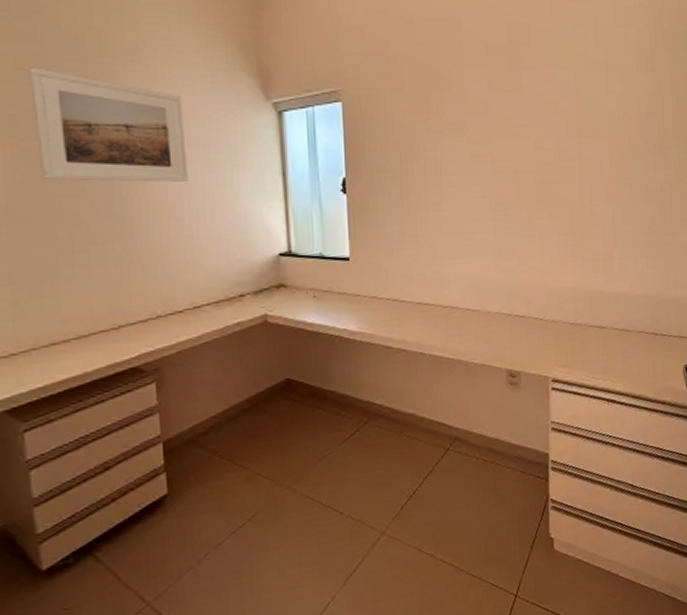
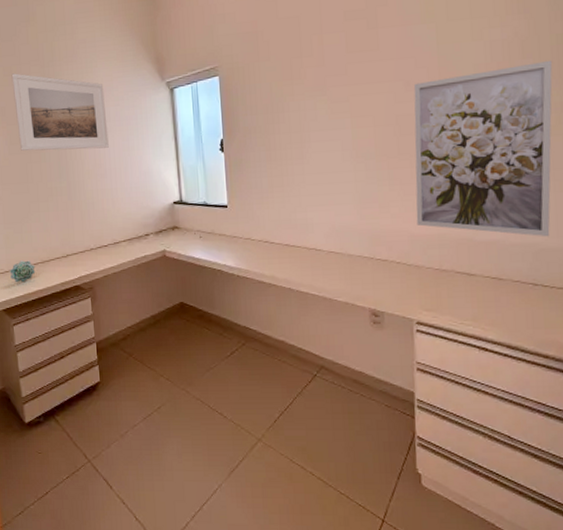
succulent plant: none [18,336,65,370] -> present [9,260,36,283]
wall art: none [553,119,673,288] -> present [413,60,553,237]

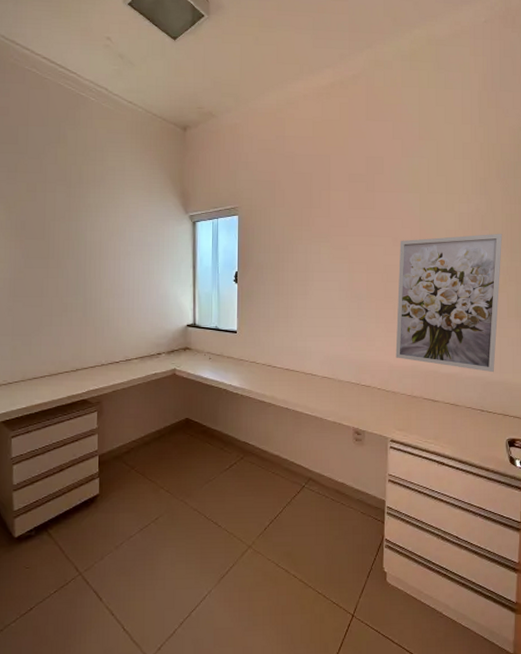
succulent plant: present [9,260,36,283] -> none [12,373,42,395]
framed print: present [11,73,109,151] -> none [35,190,129,270]

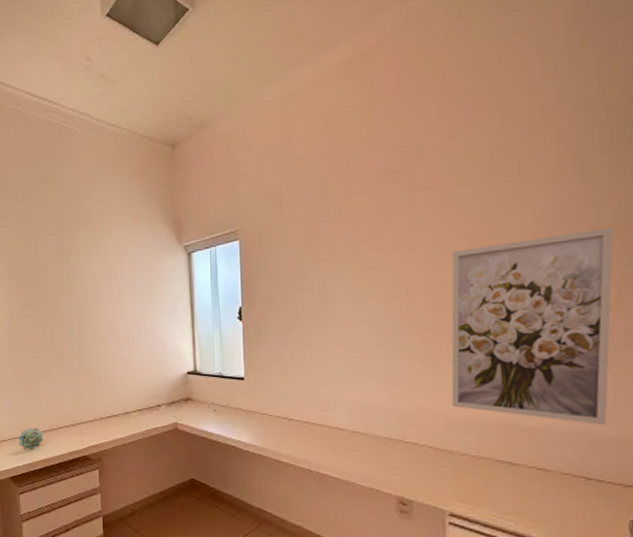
succulent plant: none [12,373,42,395] -> present [17,427,44,450]

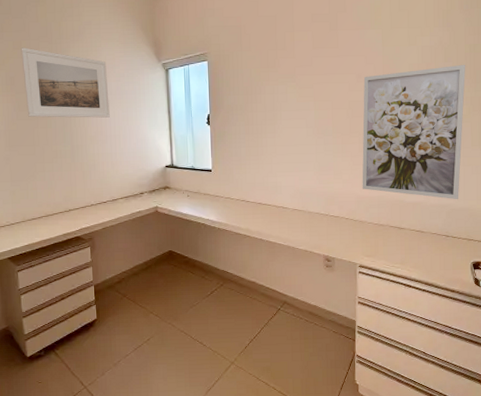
succulent plant: present [17,427,44,450] -> none [15,214,40,234]
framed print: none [27,235,122,315] -> present [21,47,110,118]

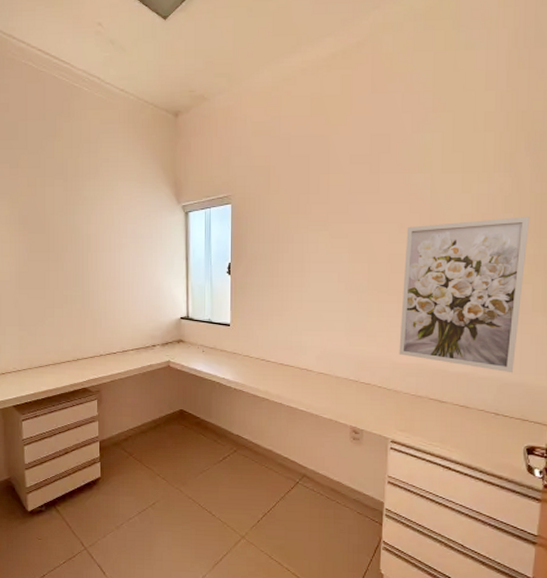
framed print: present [21,47,110,118] -> none [35,185,124,262]

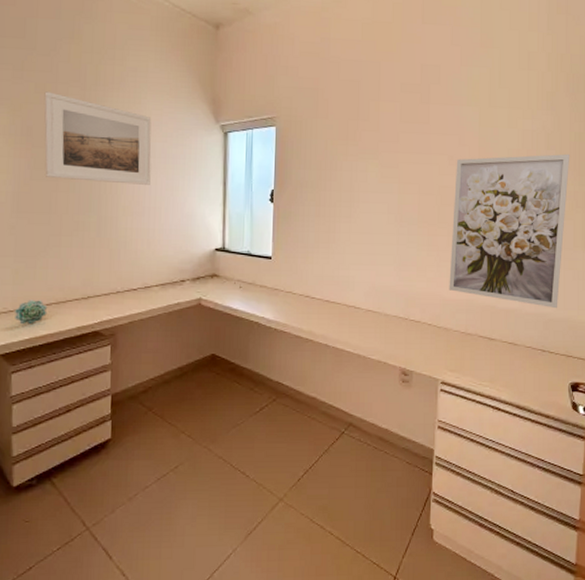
succulent plant: none [21,361,47,382] -> present [14,300,48,325]
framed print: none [35,185,124,262] -> present [44,91,152,185]

